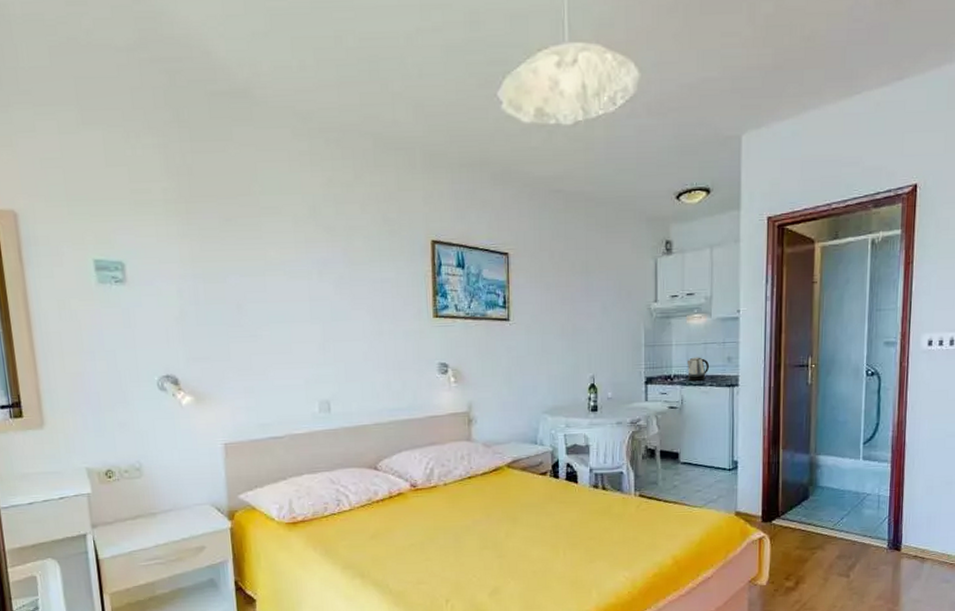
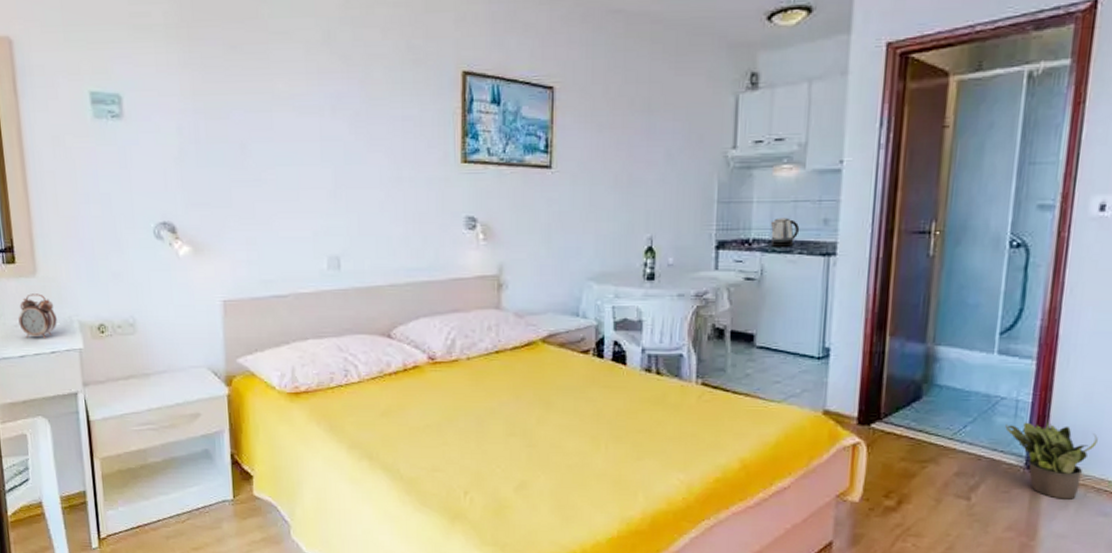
alarm clock: none [26,444,65,487] -> present [18,293,57,339]
potted plant: none [871,509,938,572] -> present [1005,419,1098,500]

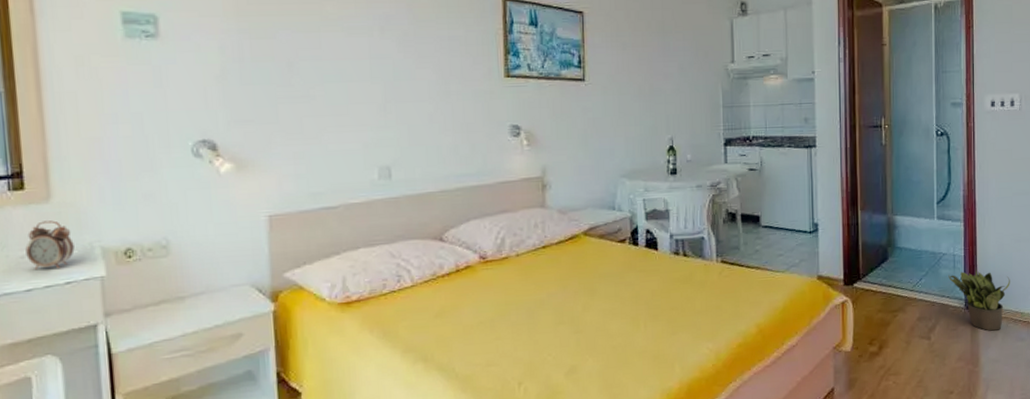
kettle: present [770,218,800,247] -> none [764,118,788,142]

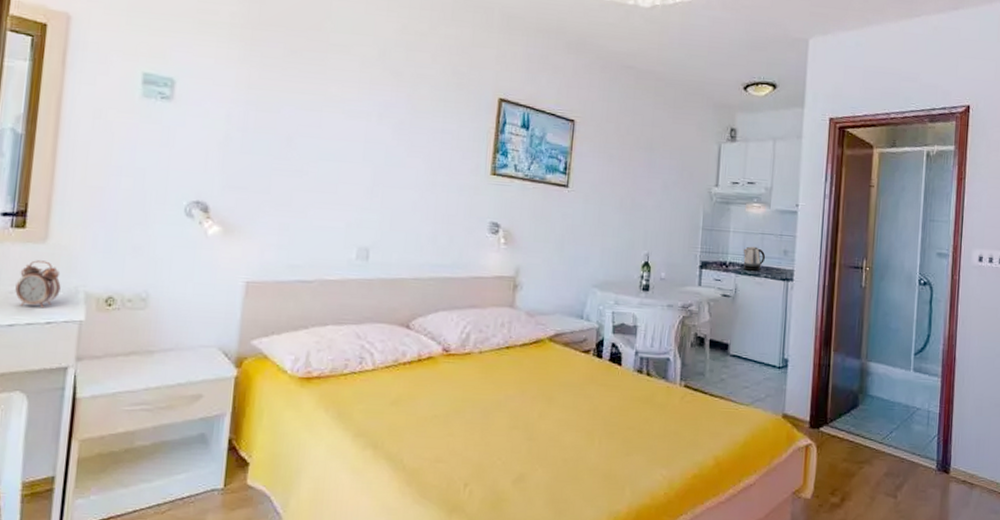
kettle: none [764,118,788,142] -> present [743,246,766,271]
potted plant: present [948,268,1010,331] -> none [921,428,987,499]

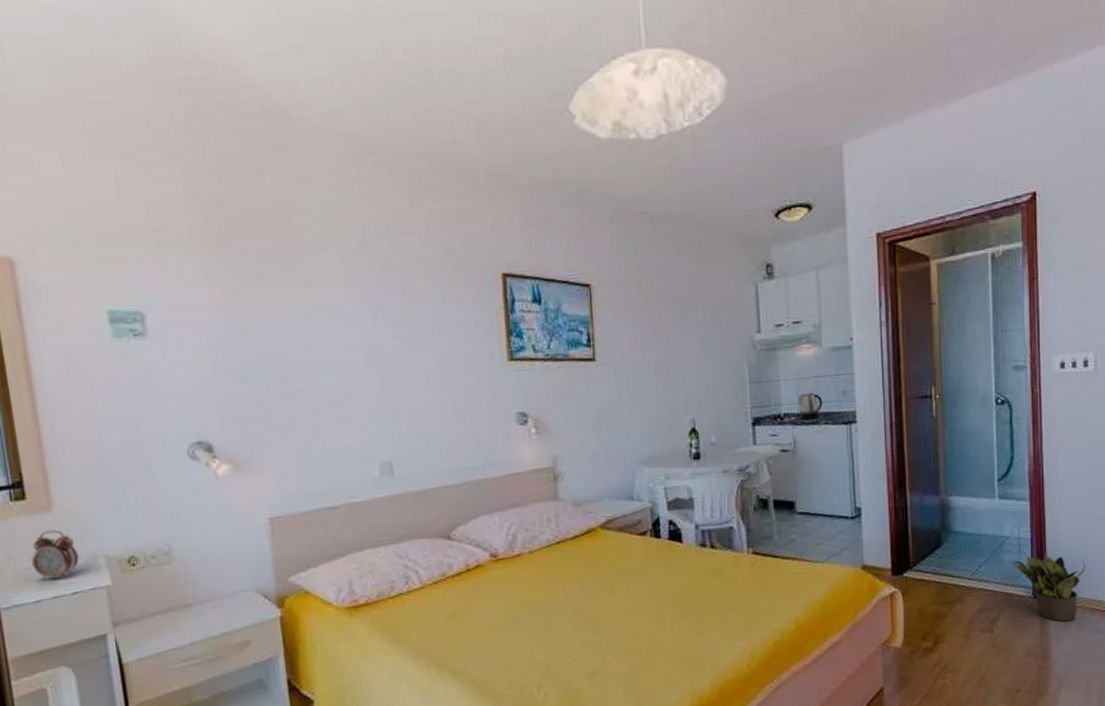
potted plant: none [921,428,987,499] -> present [1013,552,1086,622]

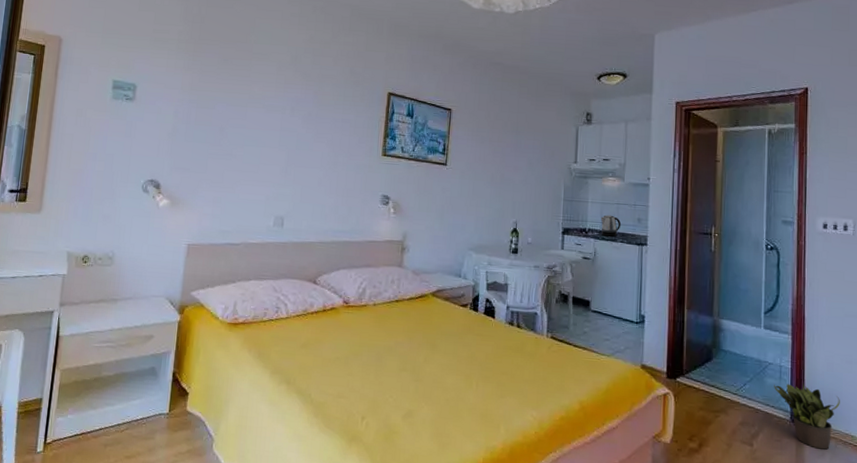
alarm clock: present [31,530,79,581] -> none [17,226,50,264]

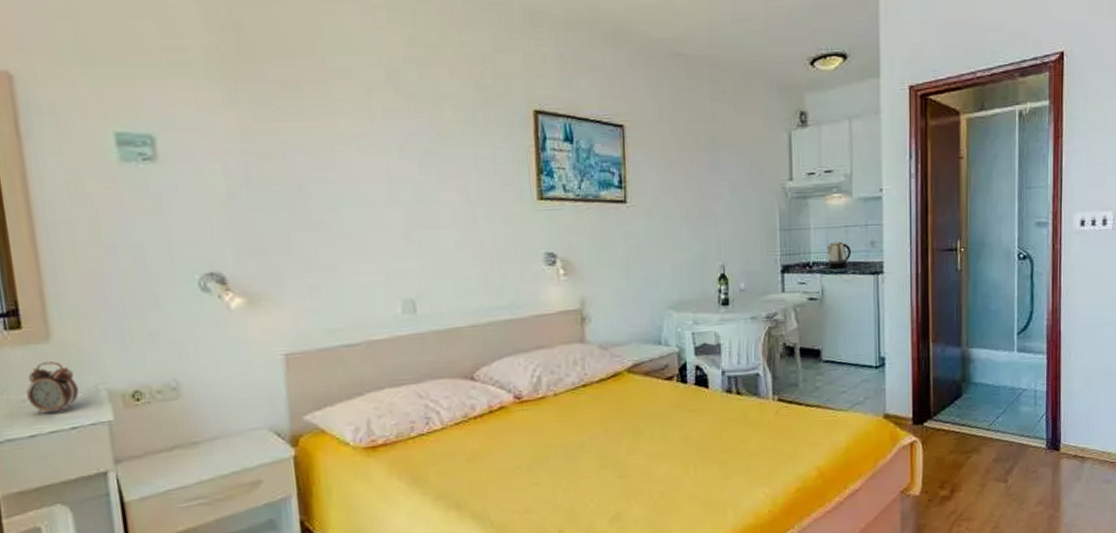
alarm clock: none [17,226,50,264] -> present [26,361,79,415]
potted plant: present [774,383,840,450] -> none [1028,405,1097,473]

